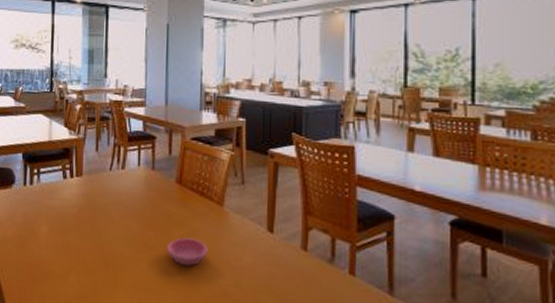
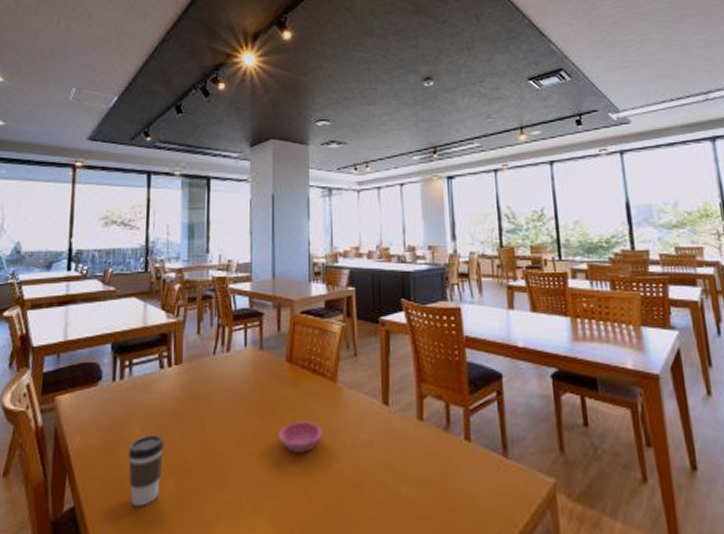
coffee cup: none [37,234,67,292] -> present [128,434,164,506]

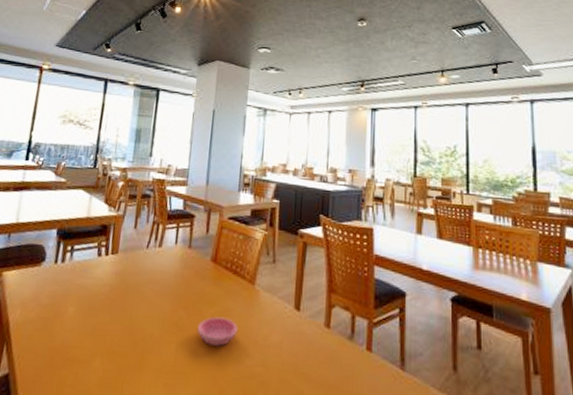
coffee cup: present [128,434,164,506] -> none [59,315,95,380]

